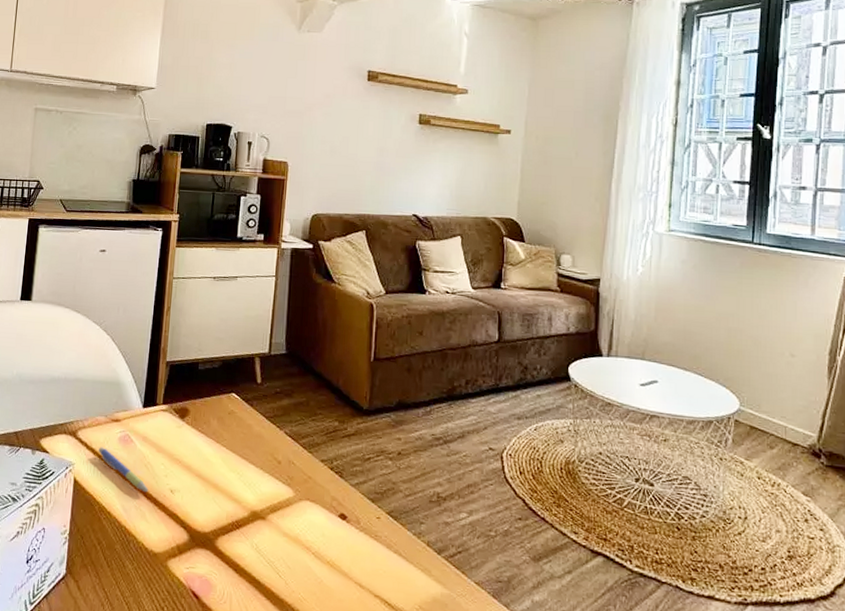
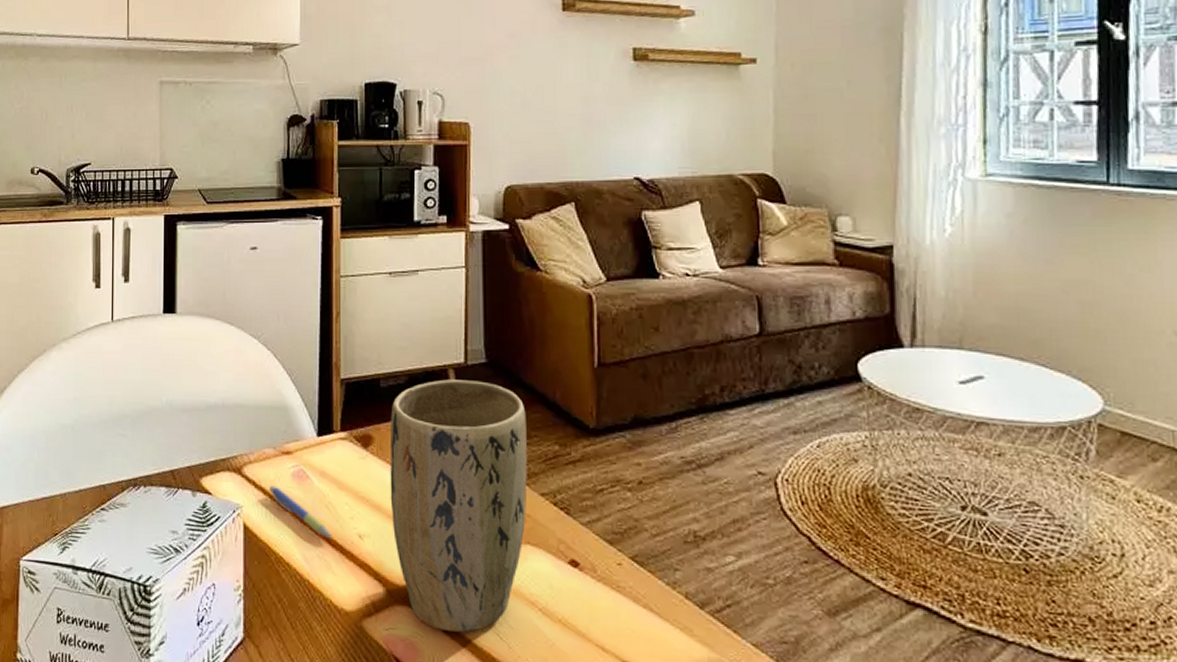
plant pot: none [199,365,314,572] -> present [390,379,528,633]

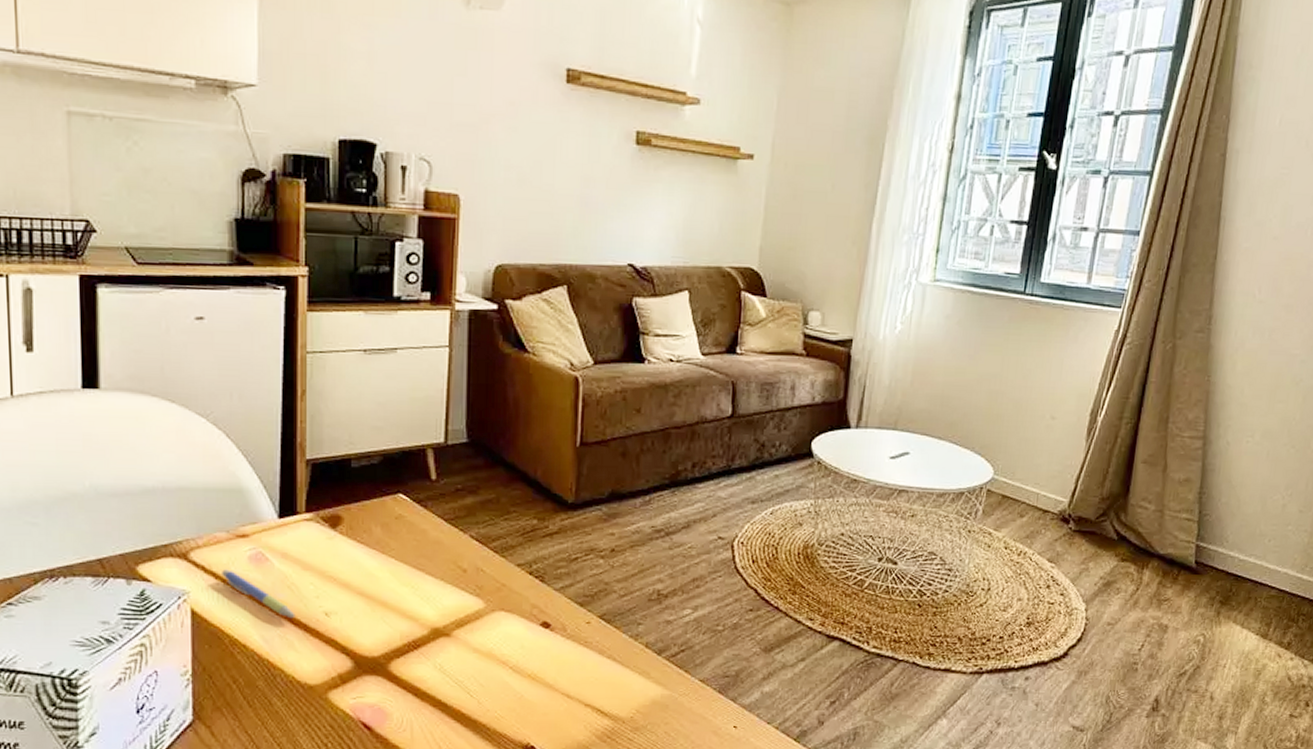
plant pot: present [390,379,528,633] -> none [360,459,506,695]

